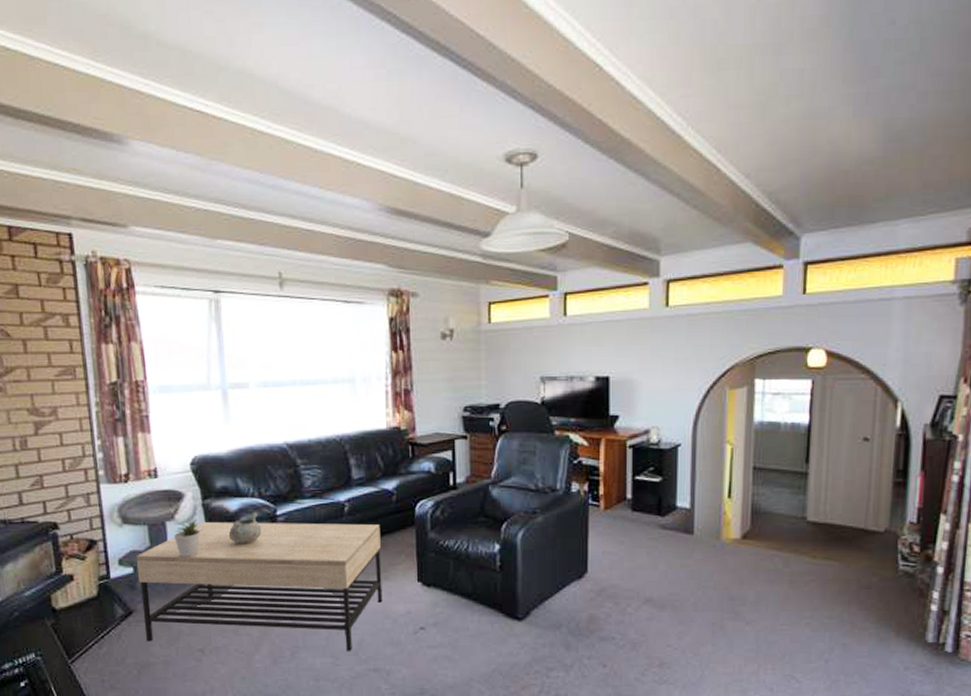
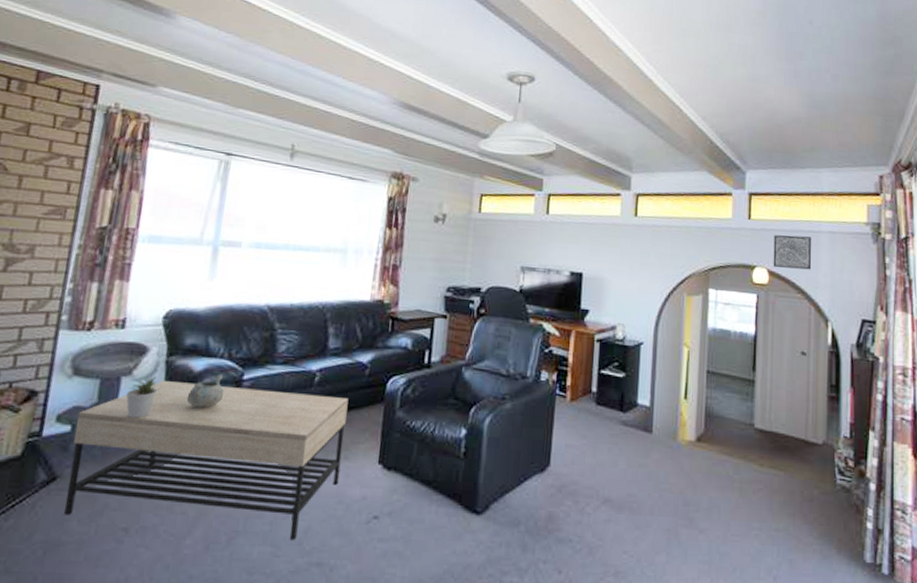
wall art: none [832,306,881,346] -> present [773,235,812,270]

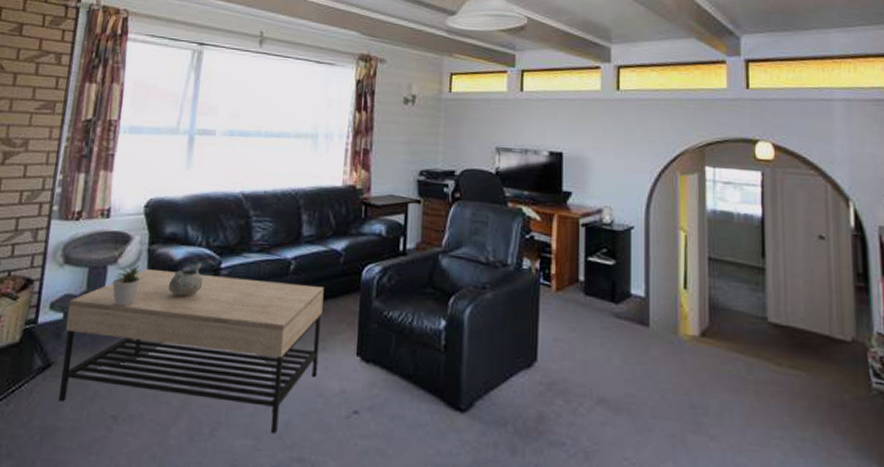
wall art: present [773,235,812,270] -> none [777,104,825,143]

